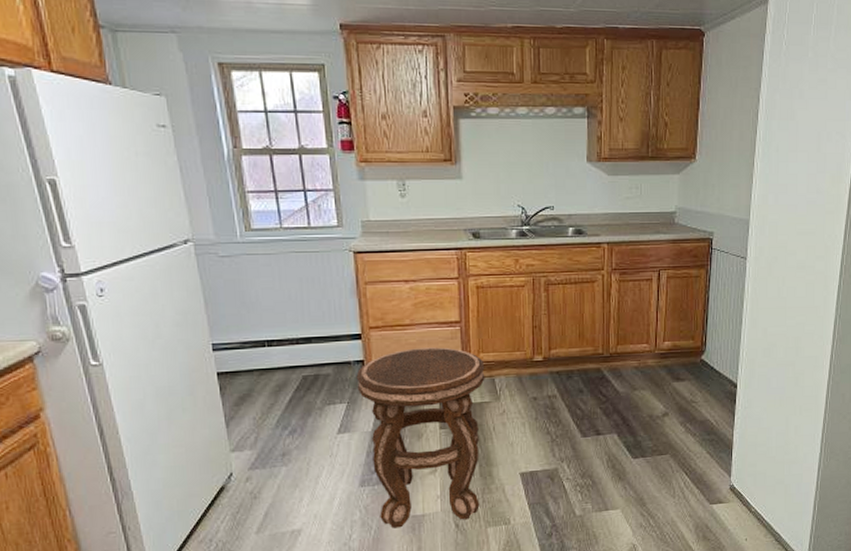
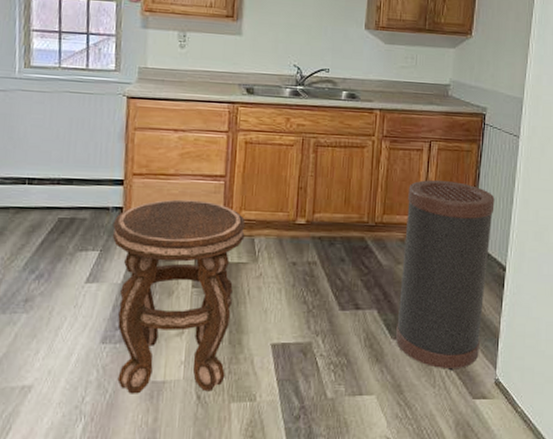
trash can: none [636,307,724,482] -> present [396,180,495,371]

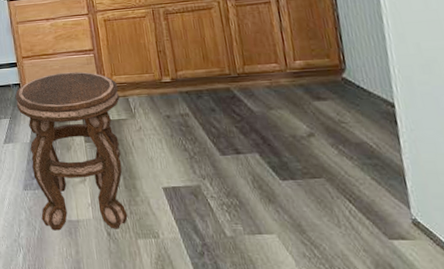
trash can: present [396,180,495,371] -> none [264,26,385,211]

